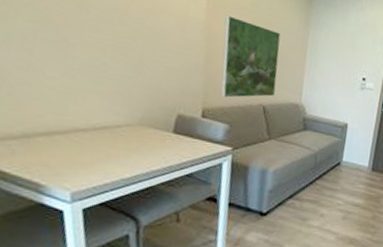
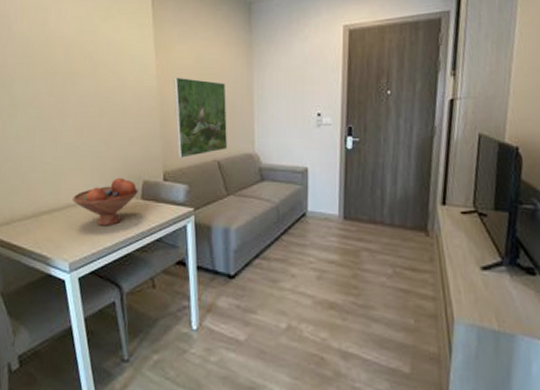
fruit bowl: none [83,107,171,157] -> present [72,177,138,226]

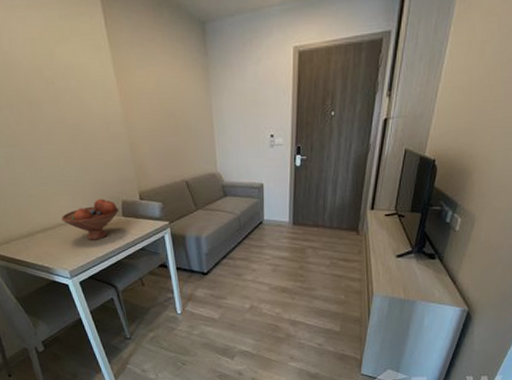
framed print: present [174,77,228,159] -> none [137,102,194,180]

